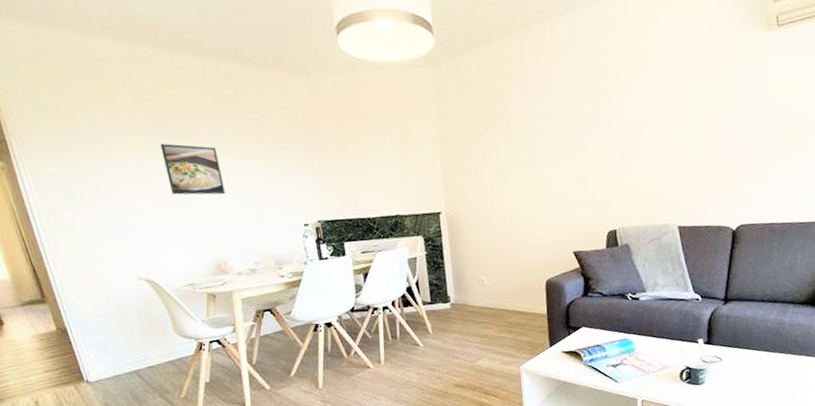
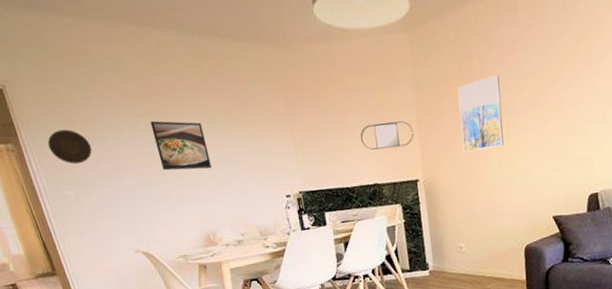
decorative plate: none [44,148,94,186] -> present [47,129,92,164]
home mirror: none [382,154,437,181] -> present [360,121,414,150]
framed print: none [481,112,526,187] -> present [457,74,504,152]

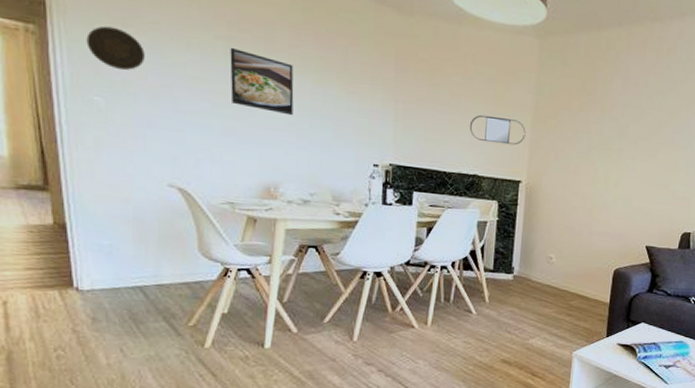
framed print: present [457,74,504,152] -> none [572,100,619,168]

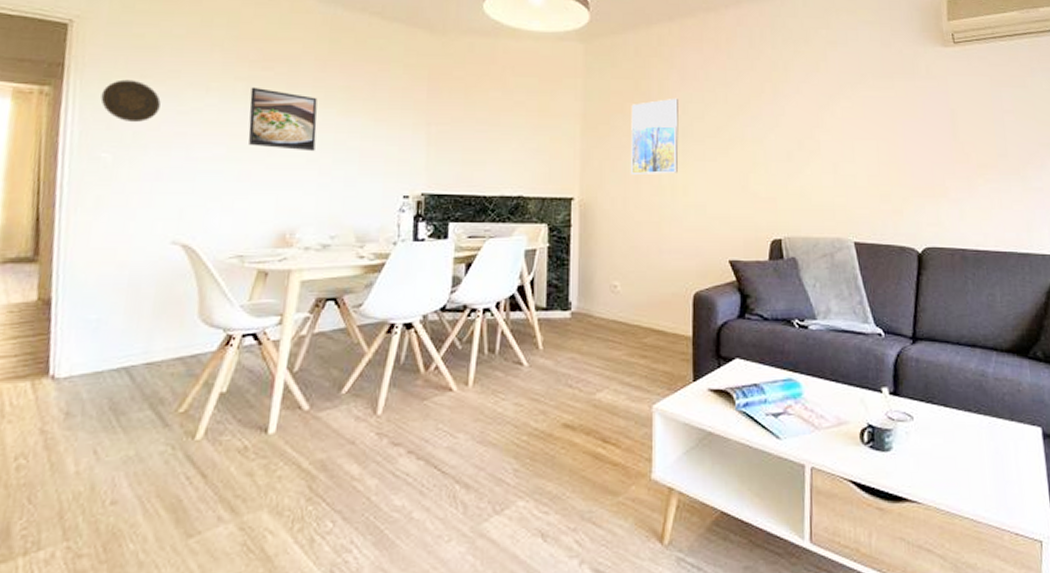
home mirror: present [469,114,526,146] -> none [511,128,575,159]
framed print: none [572,100,619,168] -> present [631,98,679,174]

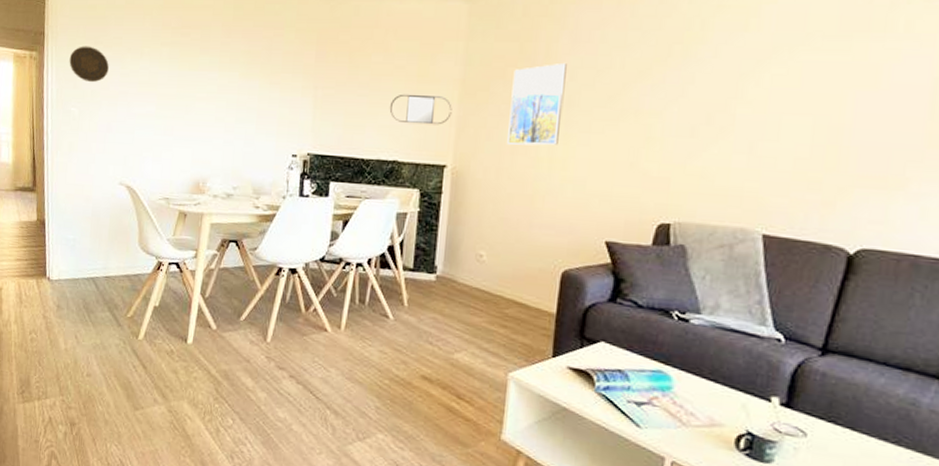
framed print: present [248,87,317,152] -> none [171,51,224,111]
home mirror: none [511,128,575,159] -> present [389,93,452,125]

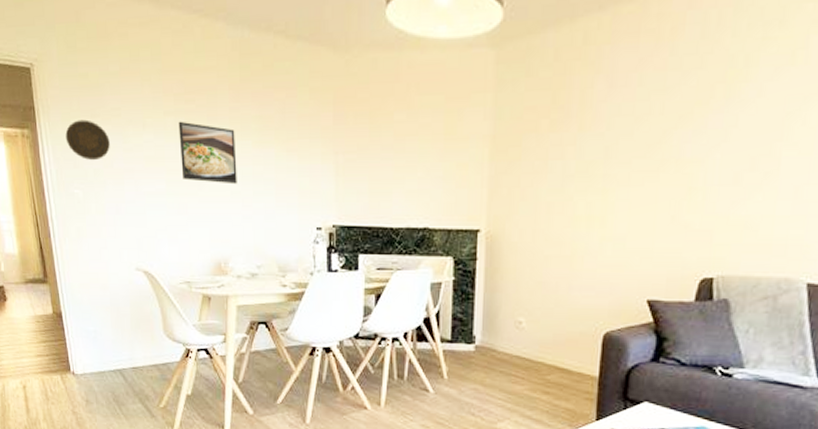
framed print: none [171,51,224,111] -> present [178,121,237,185]
home mirror: present [389,93,452,125] -> none [416,154,483,187]
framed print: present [507,62,567,146] -> none [543,110,603,203]

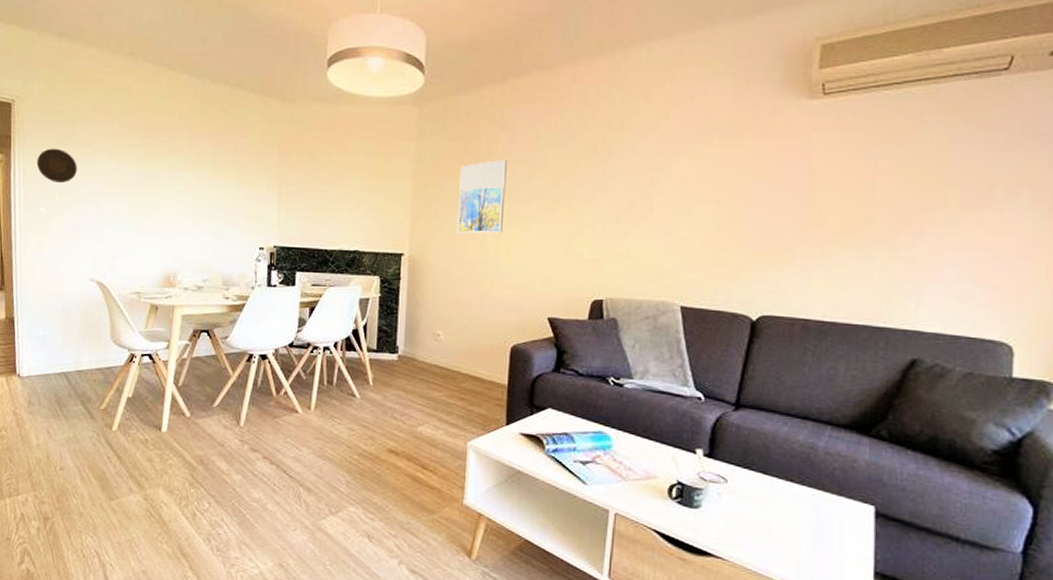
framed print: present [178,121,237,185] -> none [140,153,191,208]
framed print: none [543,110,603,203] -> present [457,159,507,234]

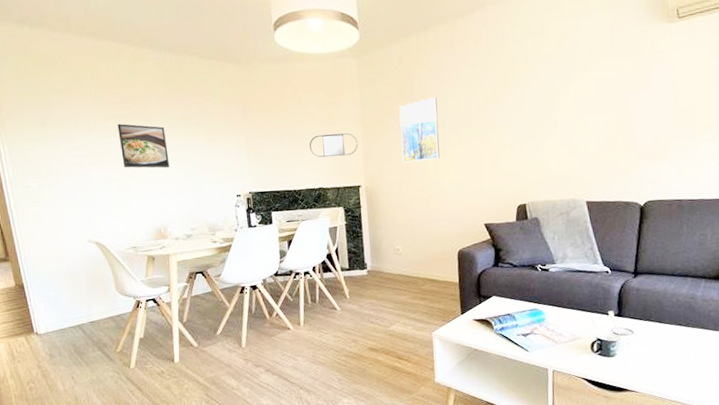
decorative plate: present [36,148,77,184] -> none [19,127,60,159]
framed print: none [140,153,191,208] -> present [117,123,170,169]
home mirror: none [349,189,407,217] -> present [309,133,358,157]

